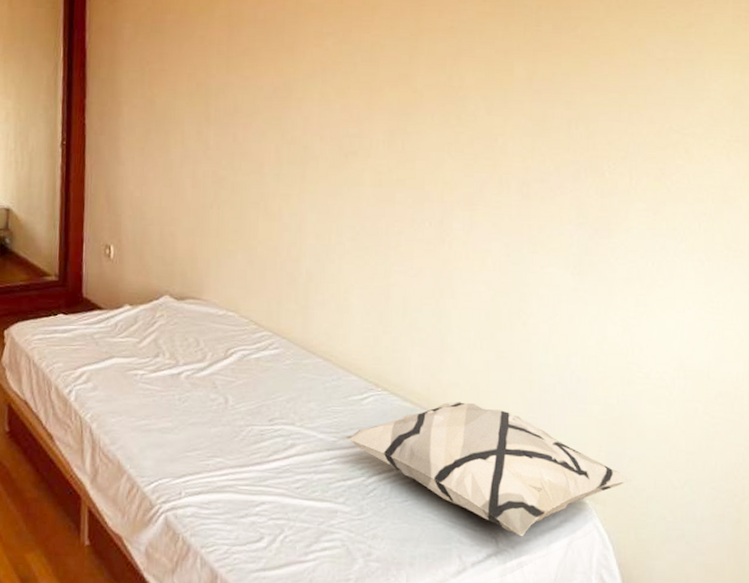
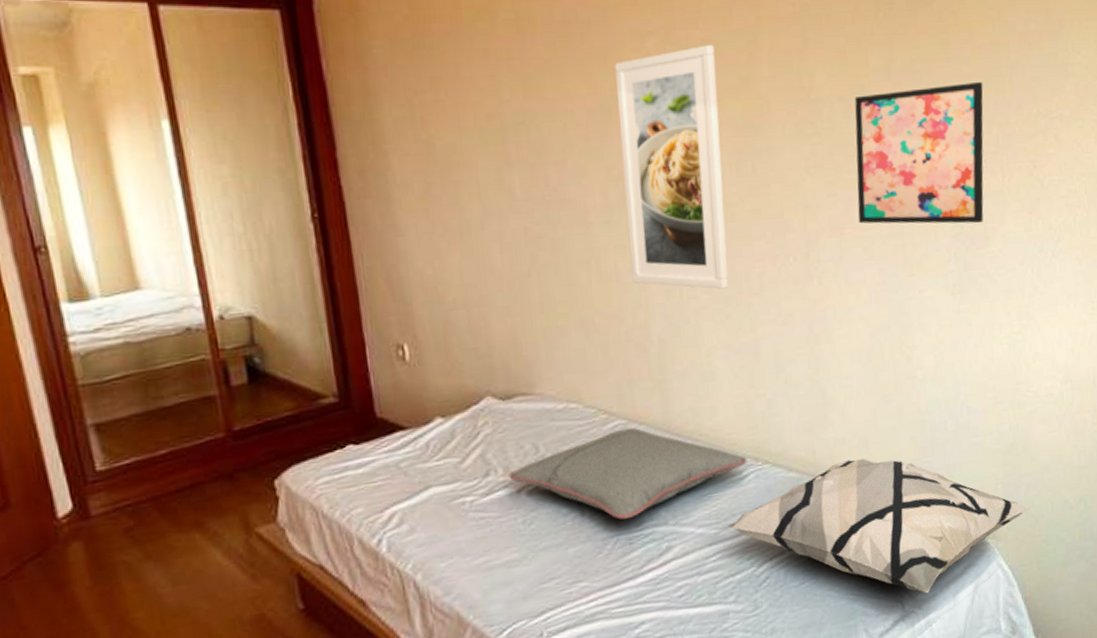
pillow: none [173,339,369,414] -> present [508,427,747,520]
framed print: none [291,46,381,240] -> present [615,44,728,289]
wall art: none [490,96,618,217] -> present [854,82,984,224]

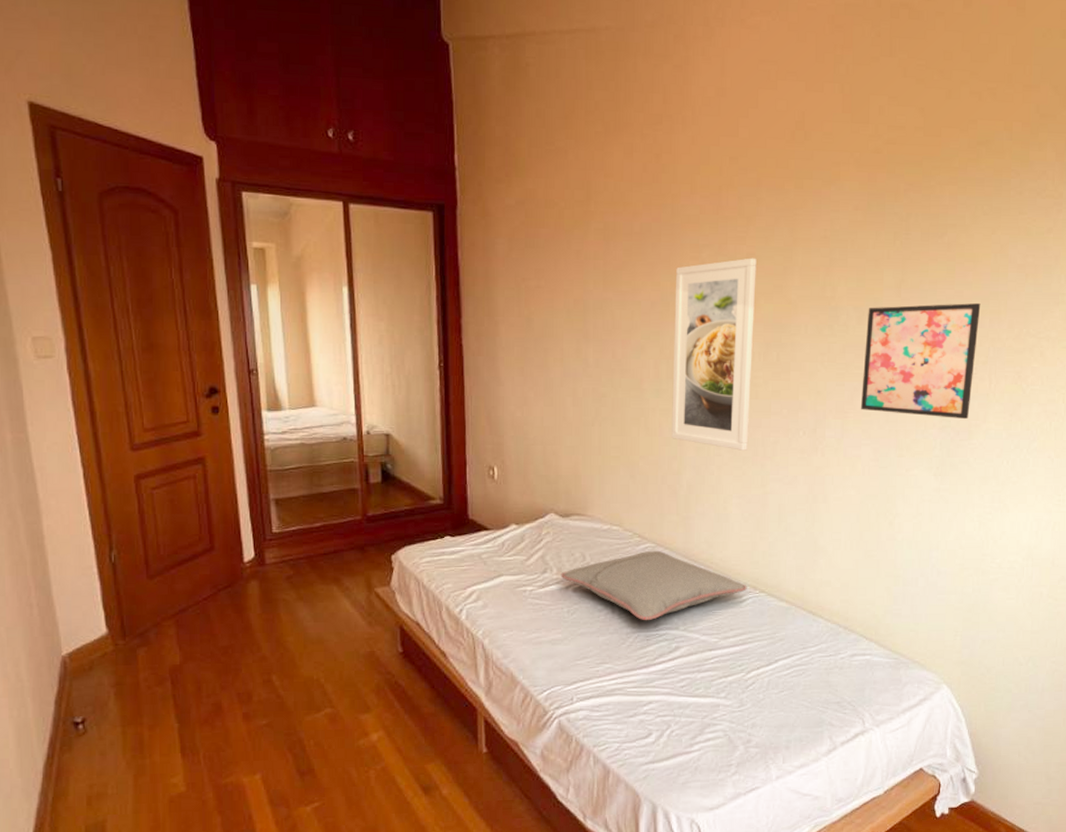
decorative pillow: present [729,458,1030,594] -> none [727,599,983,716]

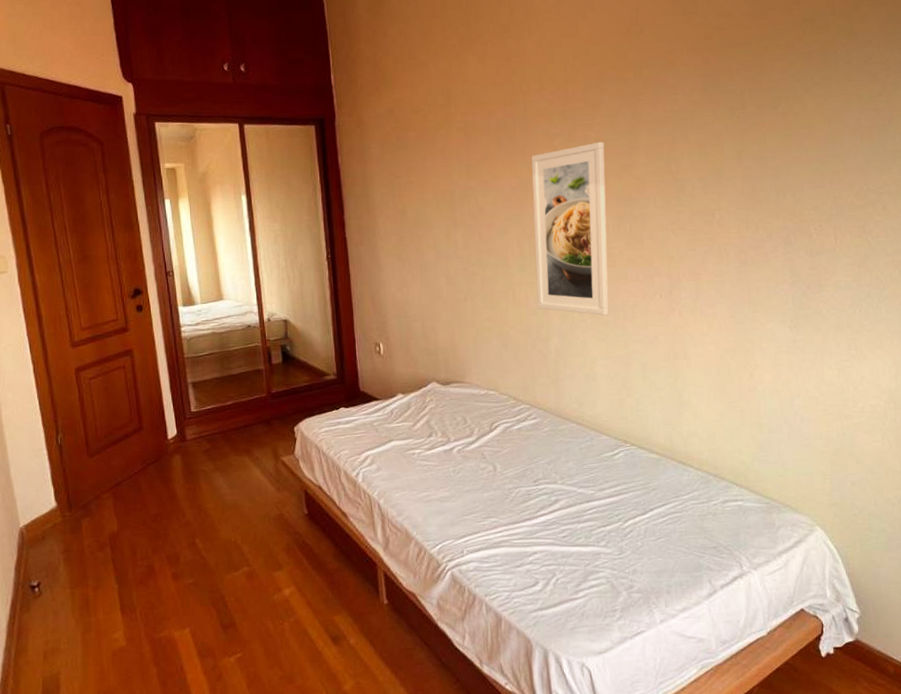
pillow: present [560,550,747,621] -> none [445,411,618,477]
wall art: present [860,303,981,420] -> none [712,166,820,274]

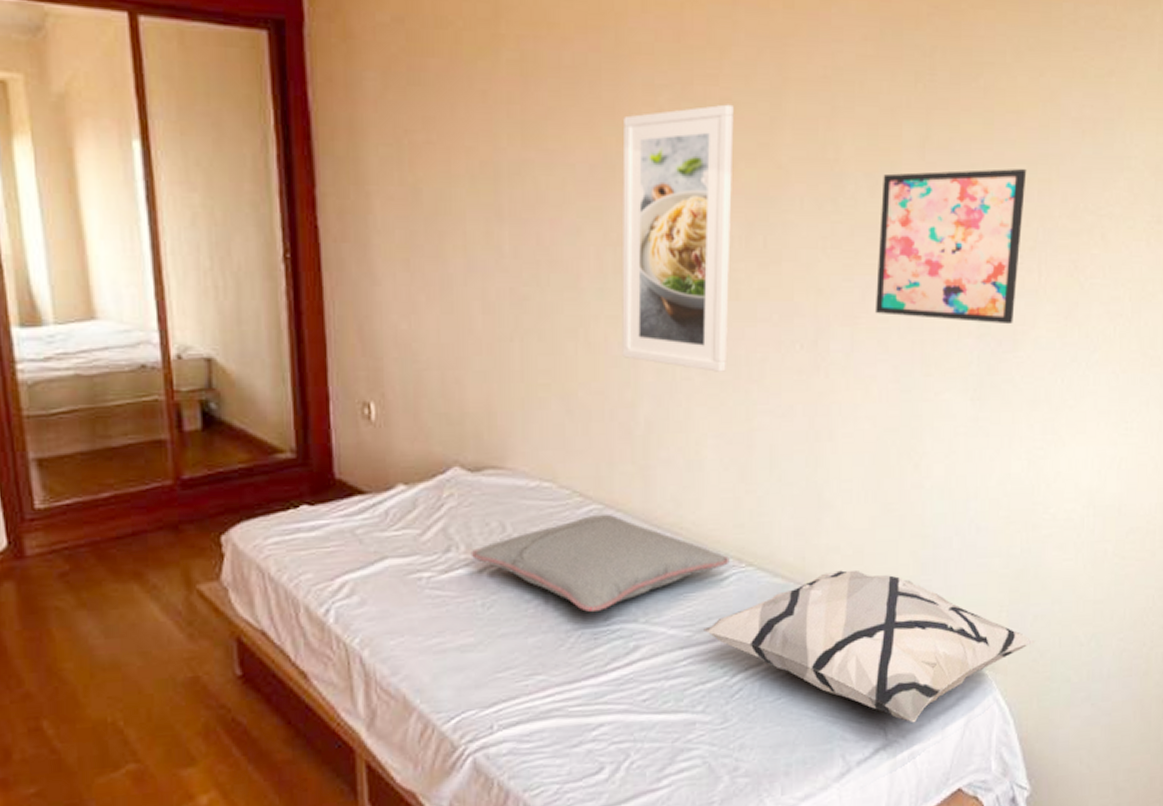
pillow: none [445,411,618,477] -> present [471,513,730,613]
decorative pillow: none [602,448,854,559] -> present [703,570,1035,723]
wall art: none [712,166,820,274] -> present [874,169,1027,325]

